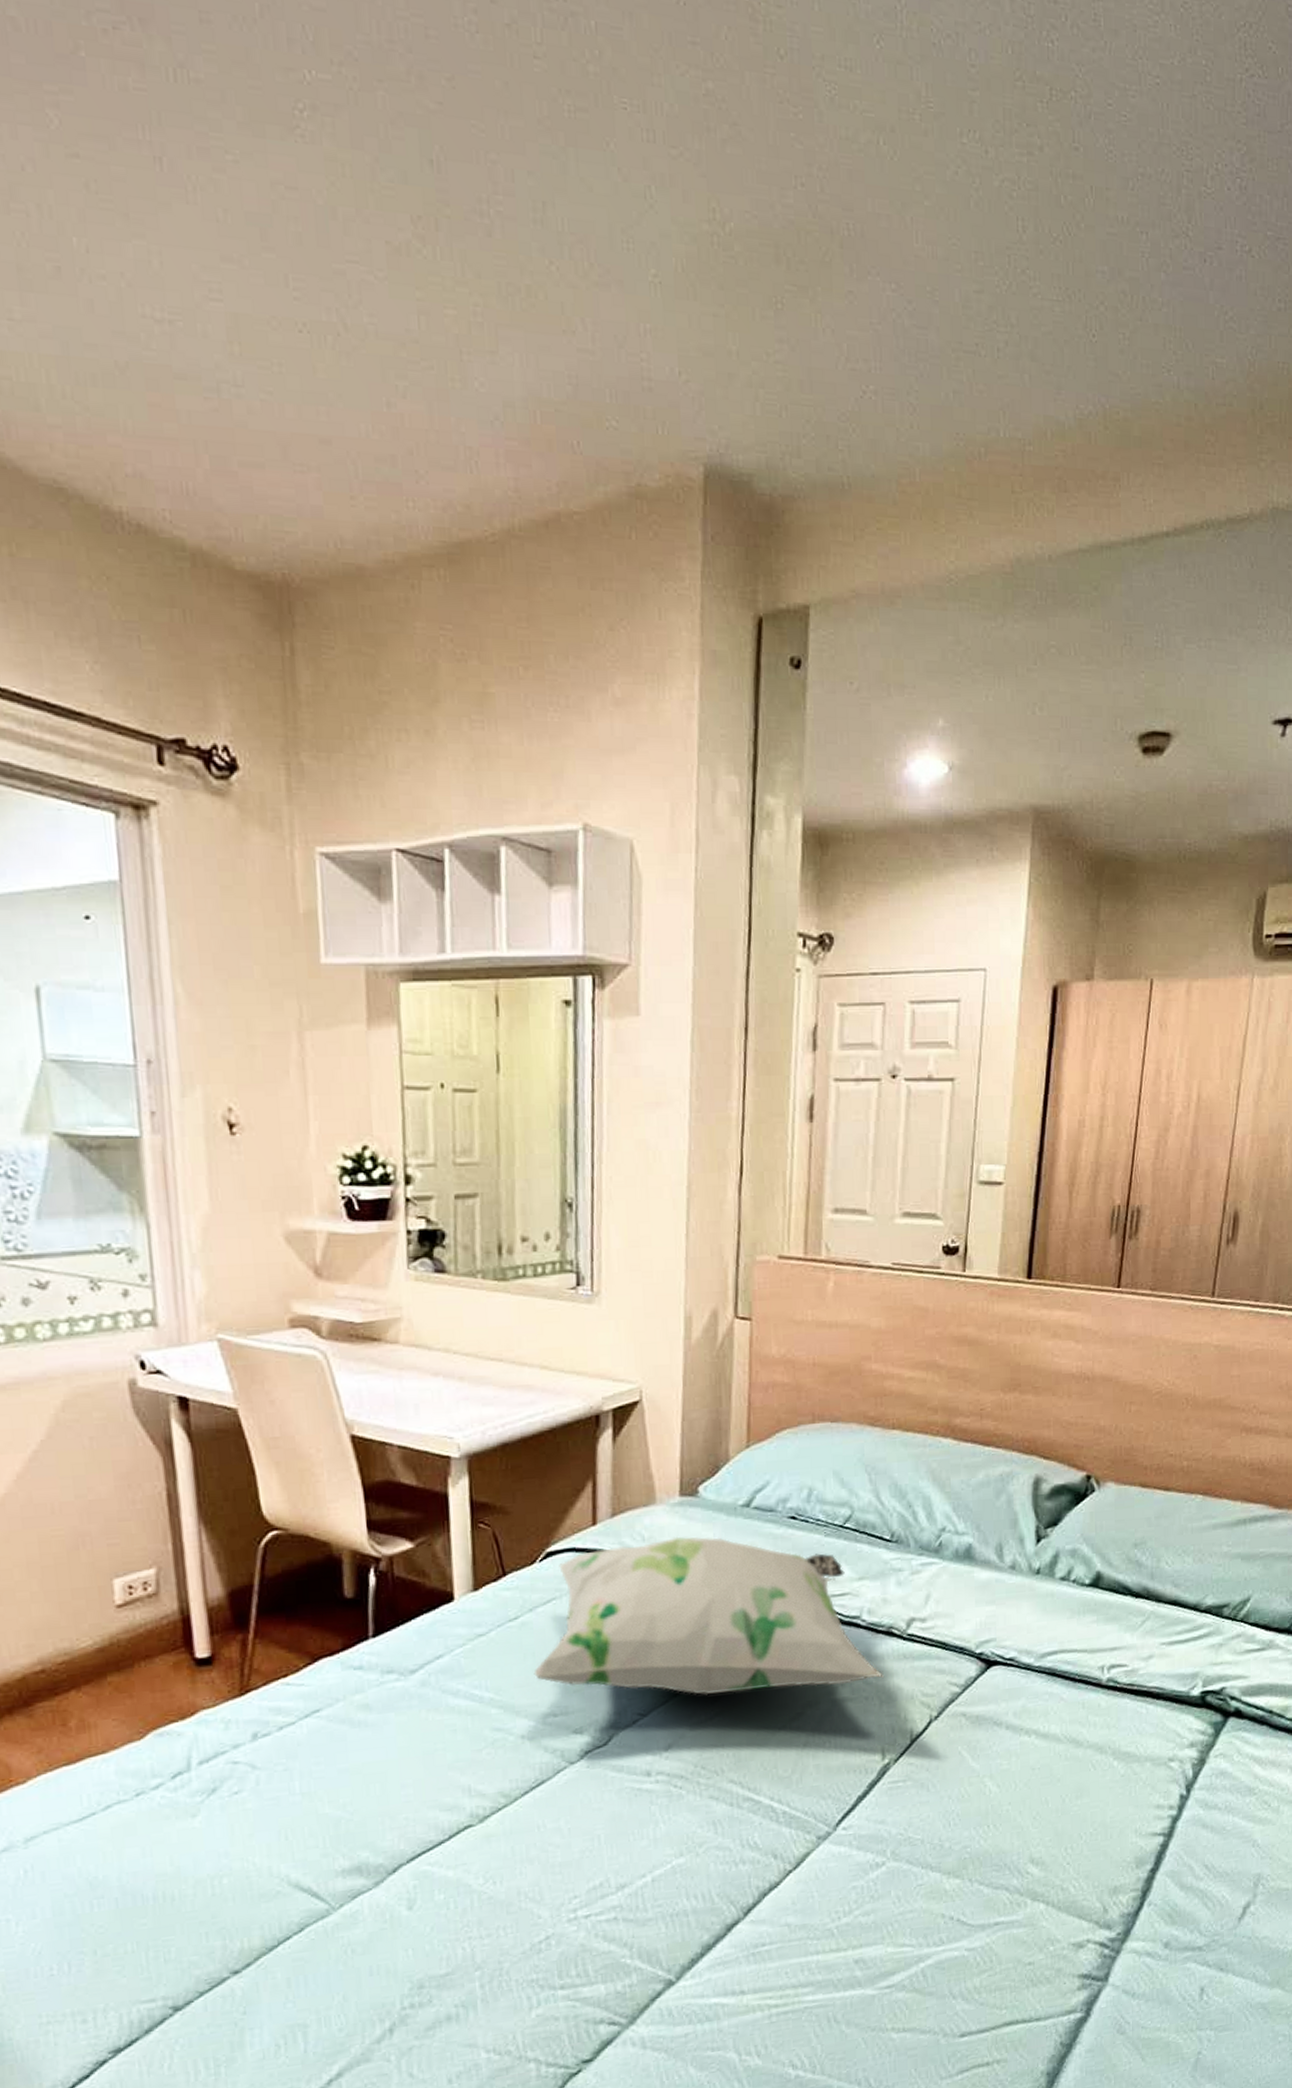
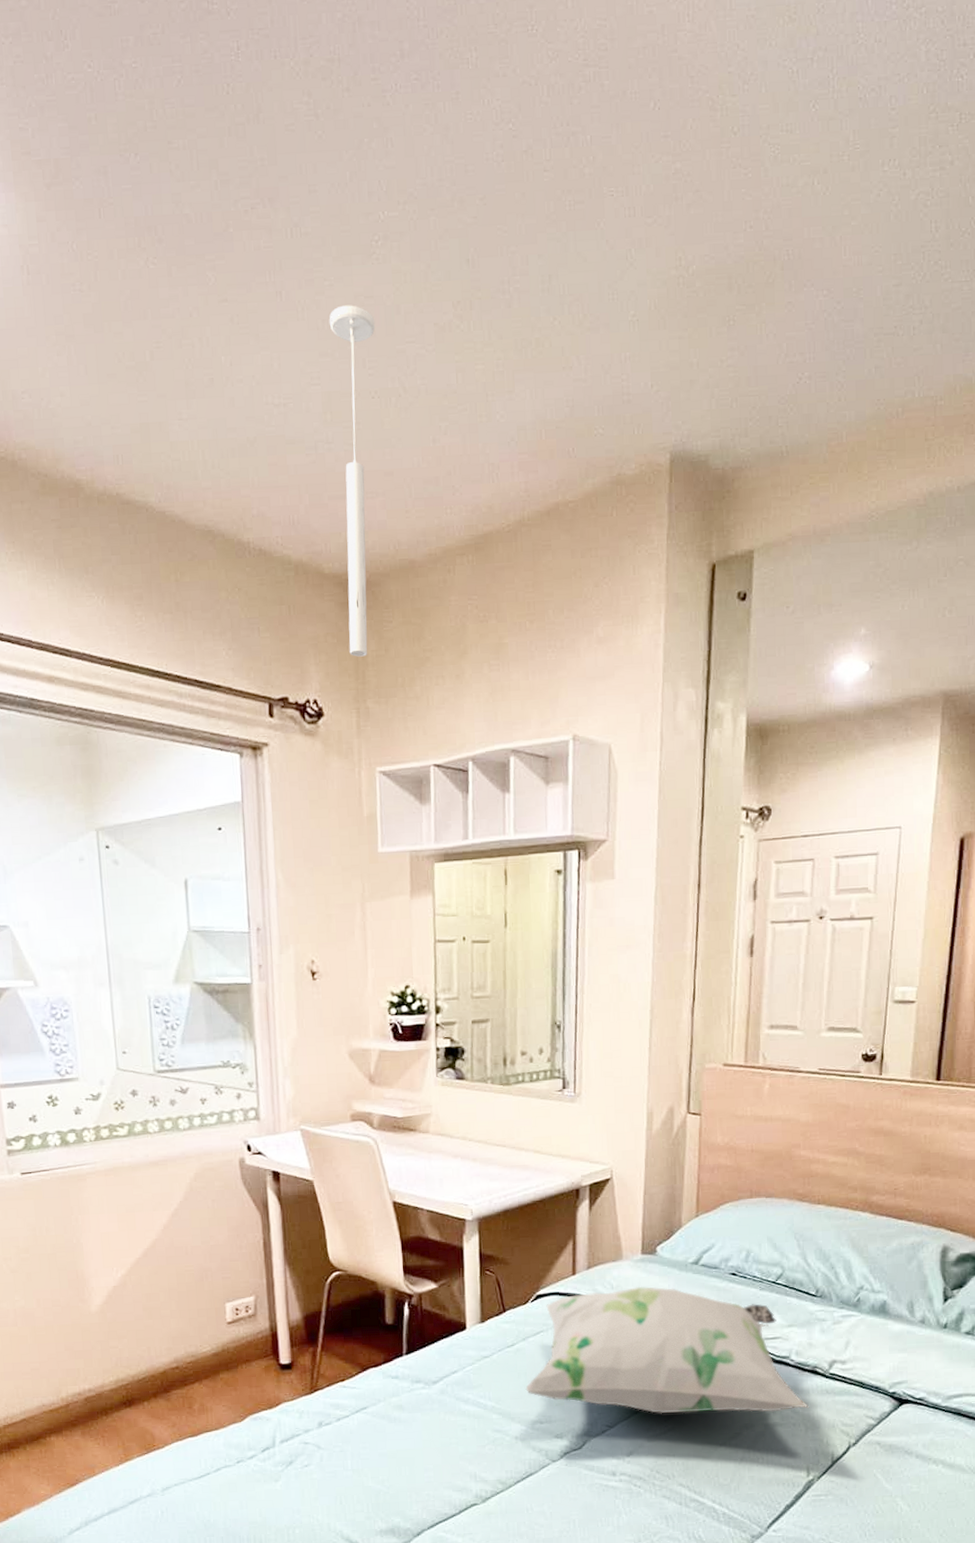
ceiling light: none [233,193,302,692] -> present [329,305,375,657]

